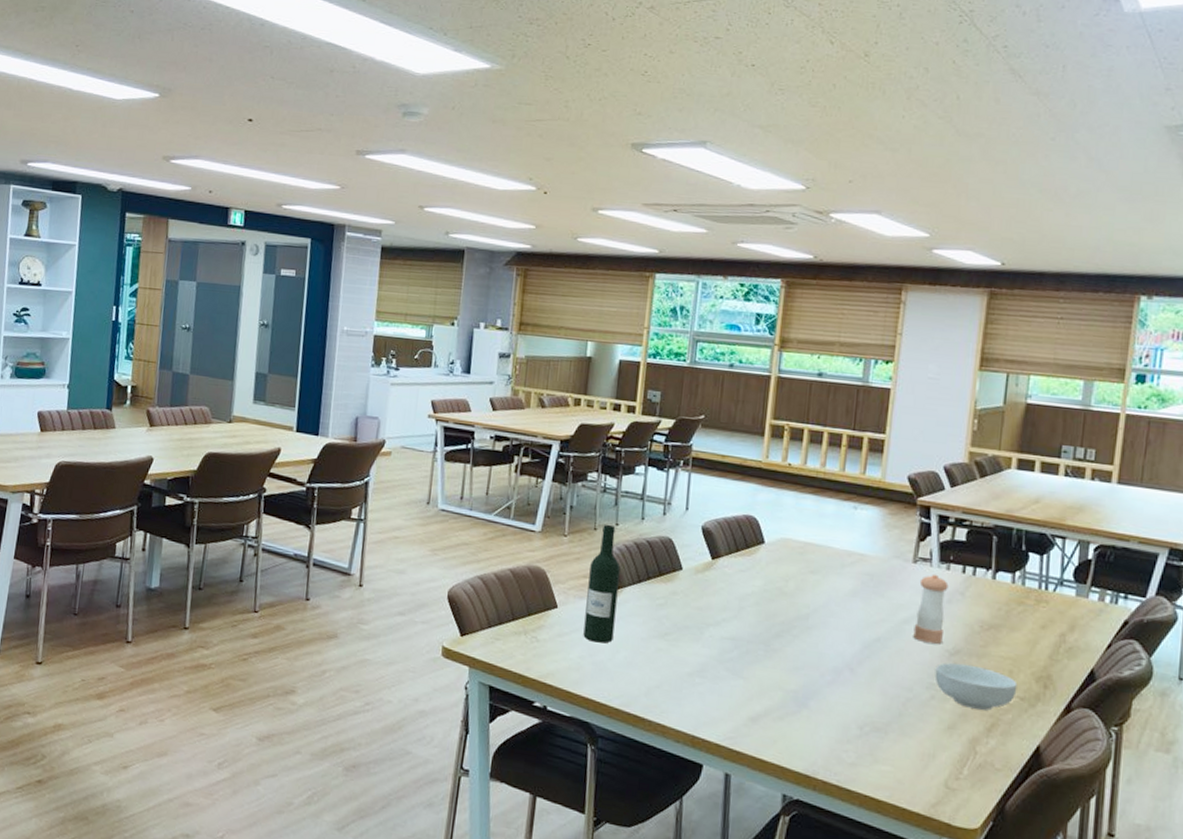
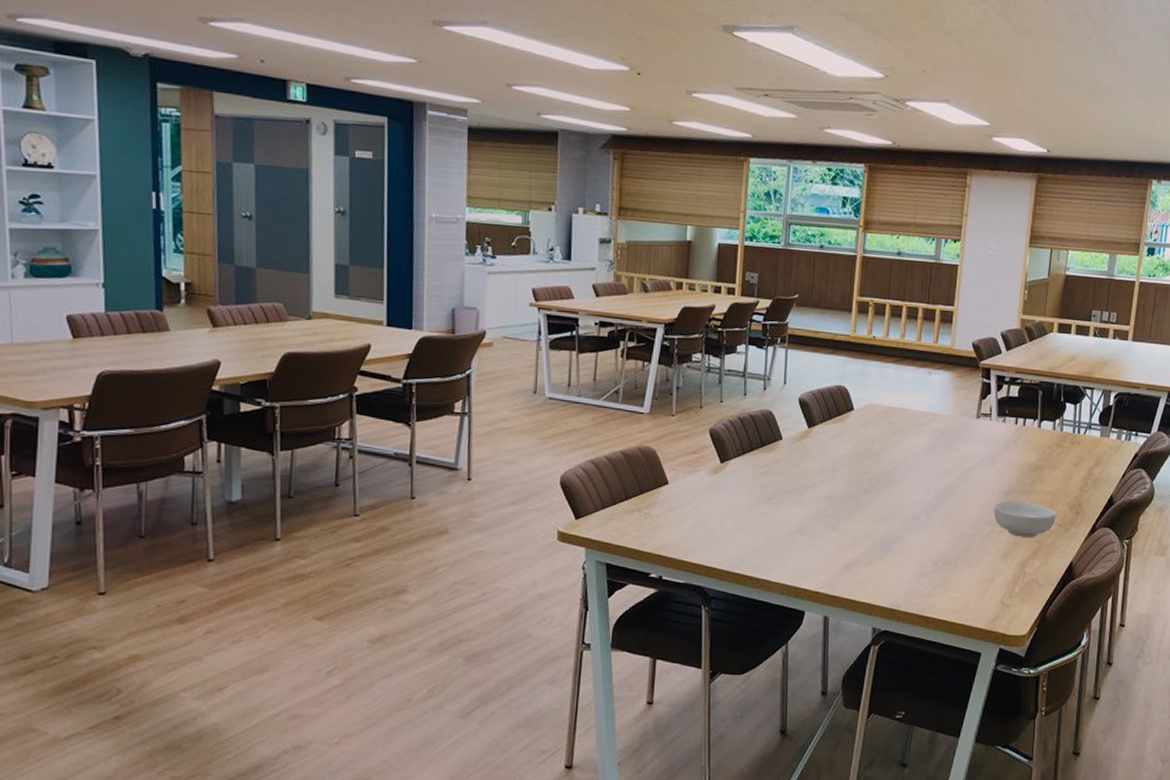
wine bottle: present [583,524,621,644] -> none [694,402,726,513]
pepper shaker: present [913,573,949,644] -> none [977,426,1005,486]

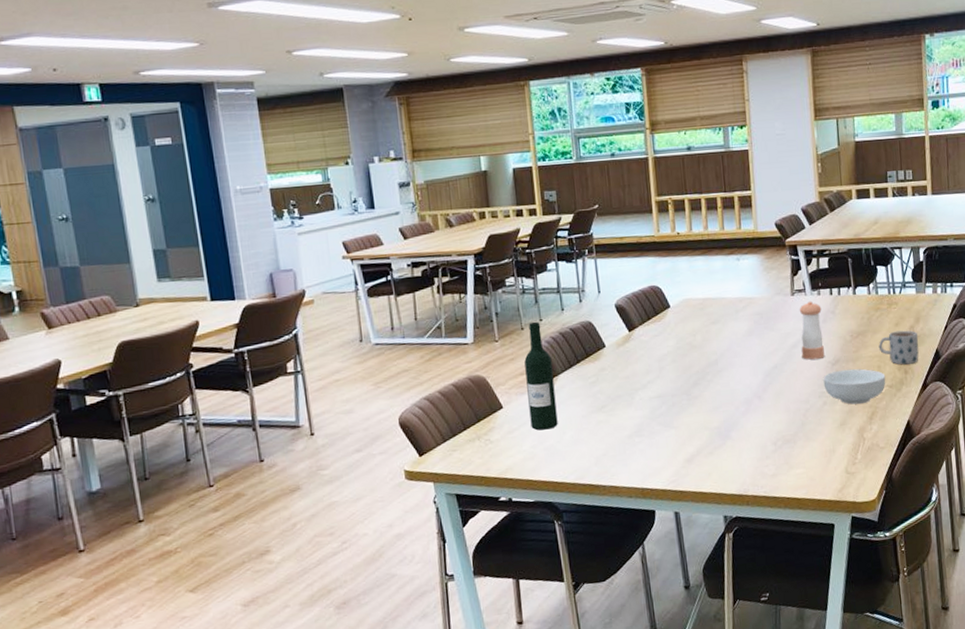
wine bottle: none [694,402,726,513] -> present [524,321,558,430]
pepper shaker: none [977,426,1005,486] -> present [799,301,825,360]
mug: none [1054,471,1096,506] -> present [878,330,919,365]

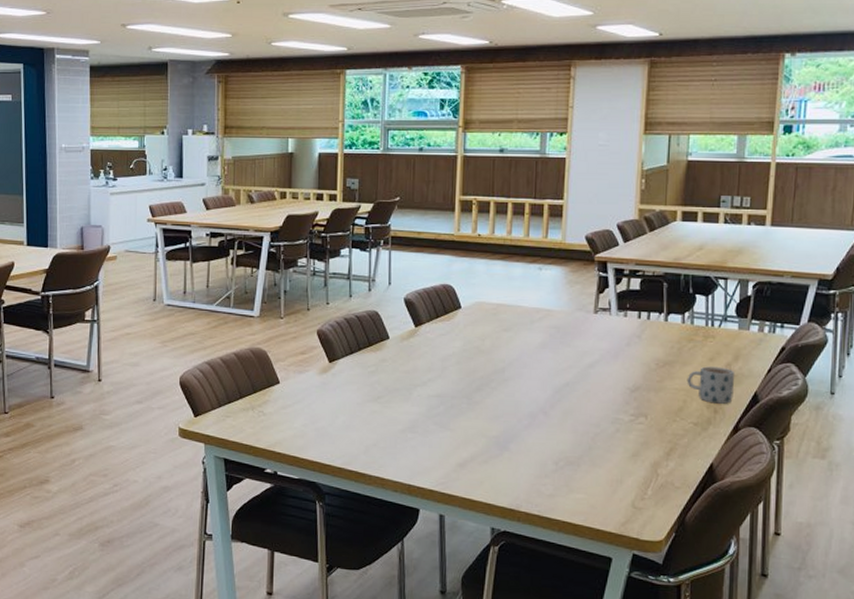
wine bottle: present [524,321,558,430] -> none [305,304,334,411]
pepper shaker: present [799,301,825,360] -> none [598,321,627,383]
cereal bowl: present [823,368,886,405] -> none [618,398,691,437]

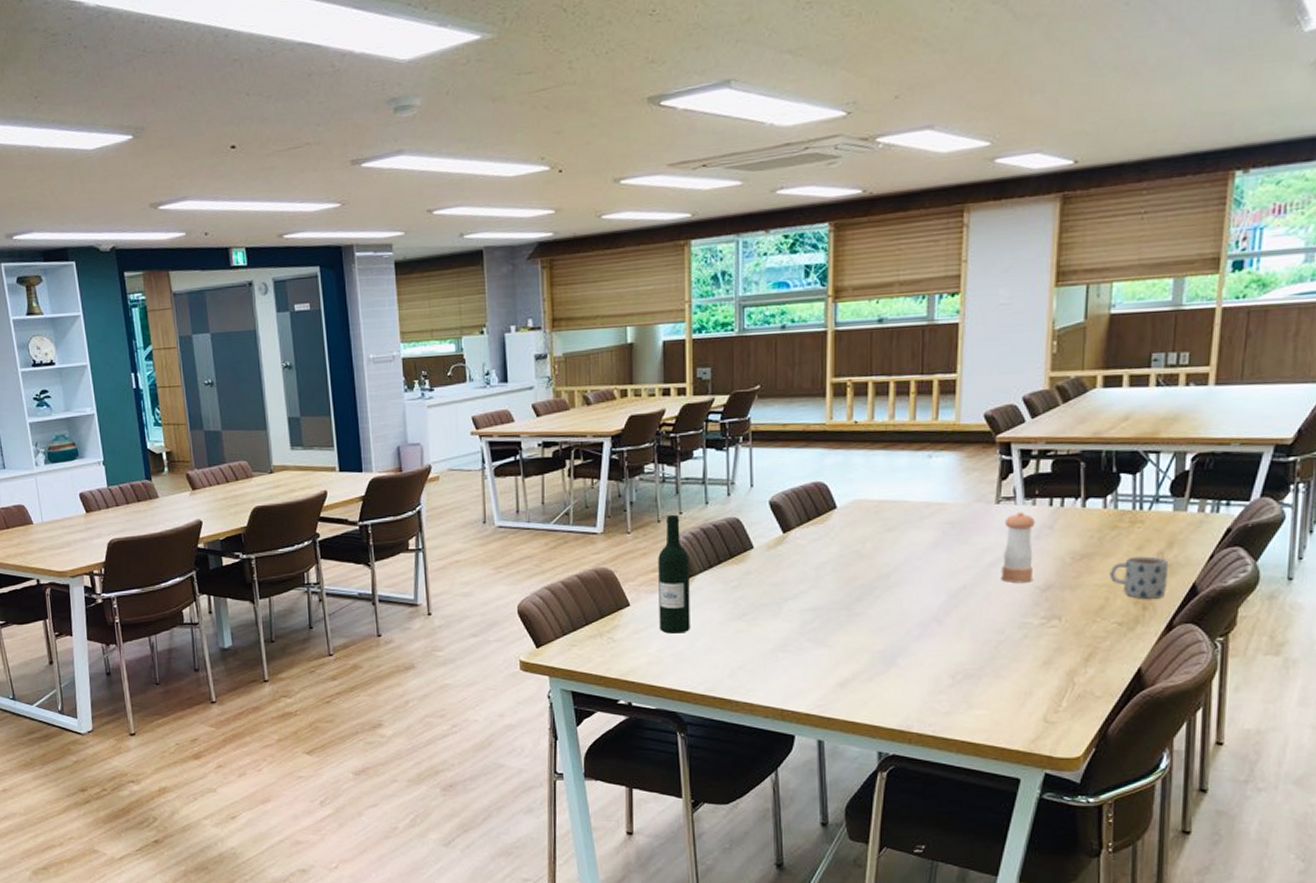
wine bottle: none [305,304,334,411] -> present [658,514,690,634]
pepper shaker: none [598,321,627,383] -> present [1001,511,1035,583]

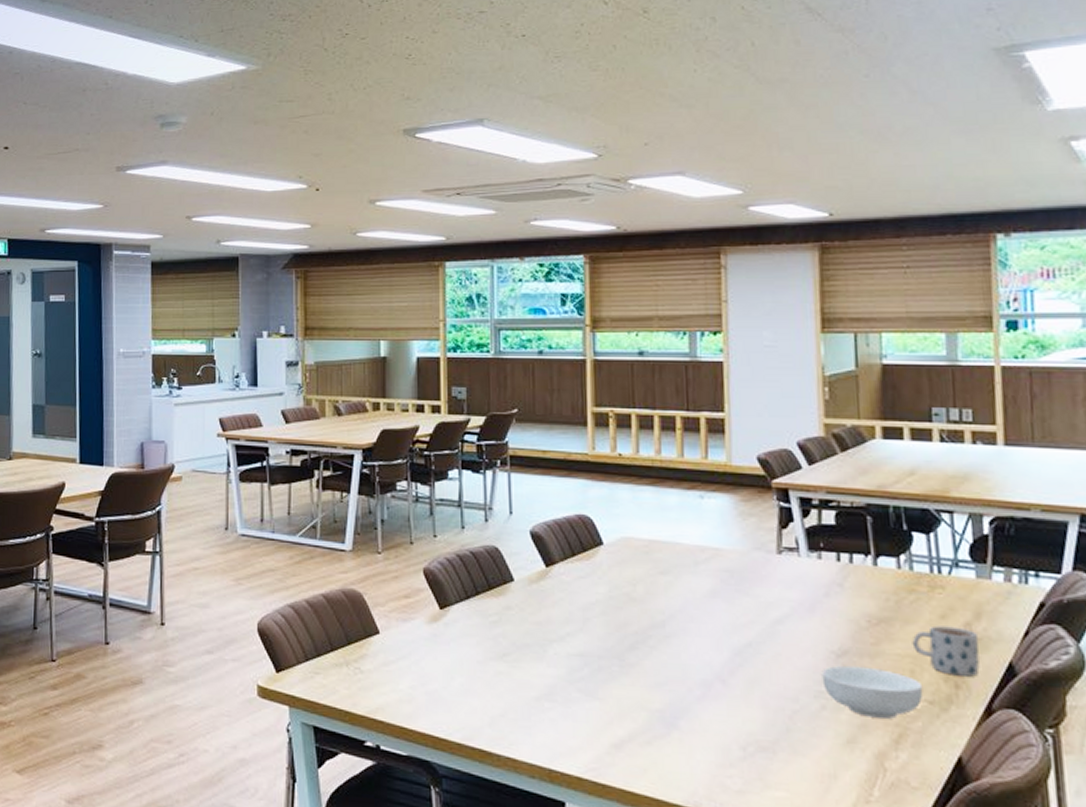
wine bottle: present [658,514,690,634] -> none [411,536,446,670]
pepper shaker: present [1001,511,1035,583] -> none [788,564,825,645]
cereal bowl: none [1026,598,1115,641] -> present [821,665,924,719]

